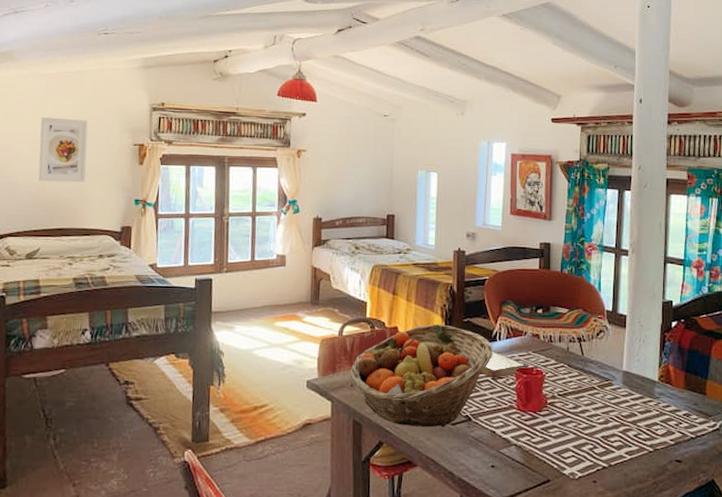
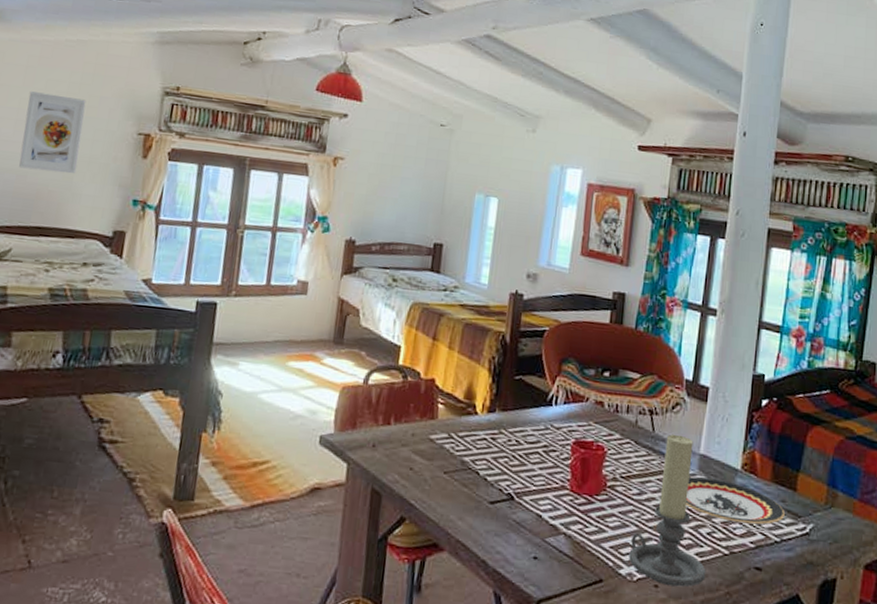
fruit basket: present [350,324,493,428] -> none [372,379,548,505]
book: present [480,351,529,378] -> none [529,417,589,451]
candle holder: none [570,356,635,481] -> present [628,434,706,587]
plate: none [614,389,697,425] -> present [686,476,785,525]

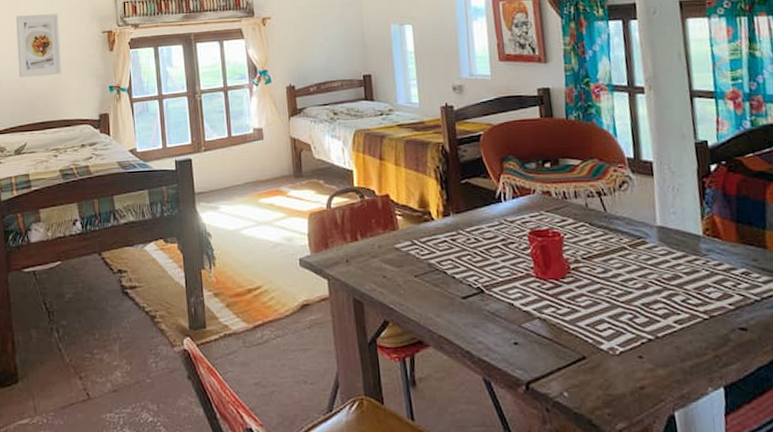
candle holder: present [628,434,706,587] -> none [605,211,690,356]
plate: present [686,476,785,525] -> none [650,247,760,287]

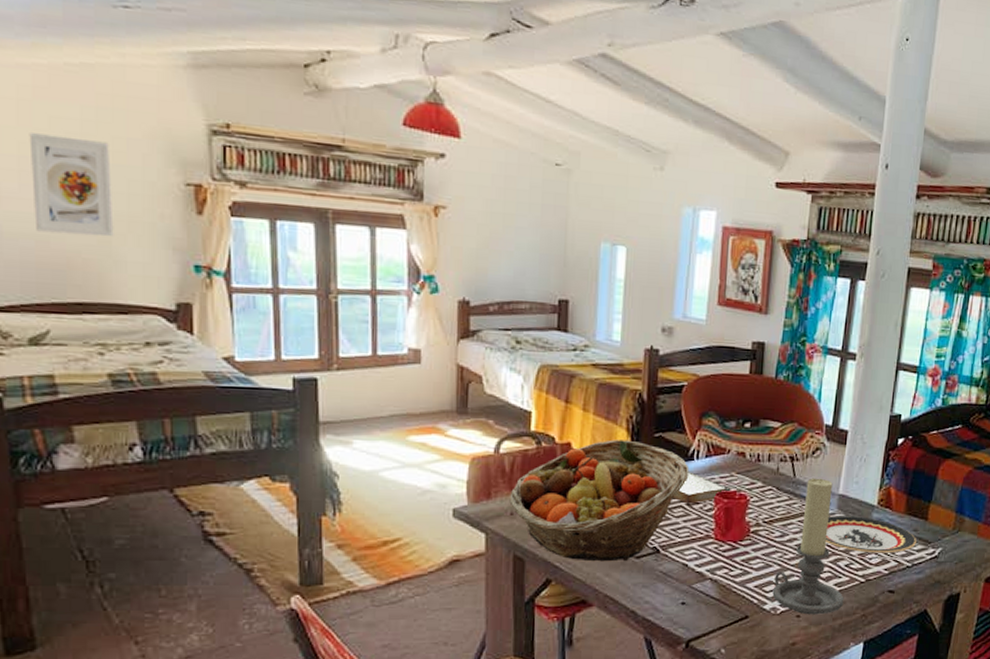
fruit basket: none [343,188,500,303] -> present [509,439,690,562]
book: none [487,213,543,244] -> present [672,472,731,504]
candle holder: none [605,211,690,356] -> present [772,478,844,615]
plate: none [650,247,760,287] -> present [826,515,917,553]

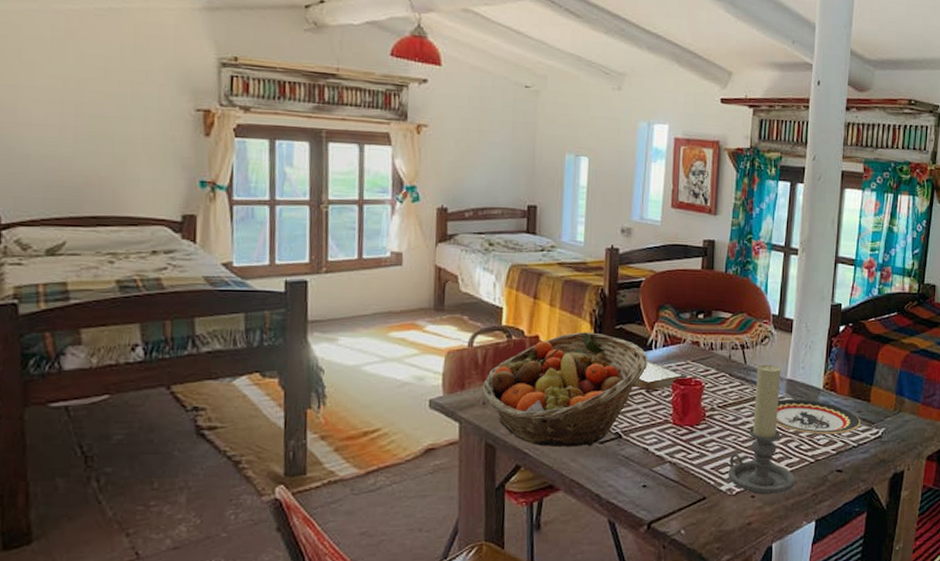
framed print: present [29,133,114,237] -> none [59,68,131,158]

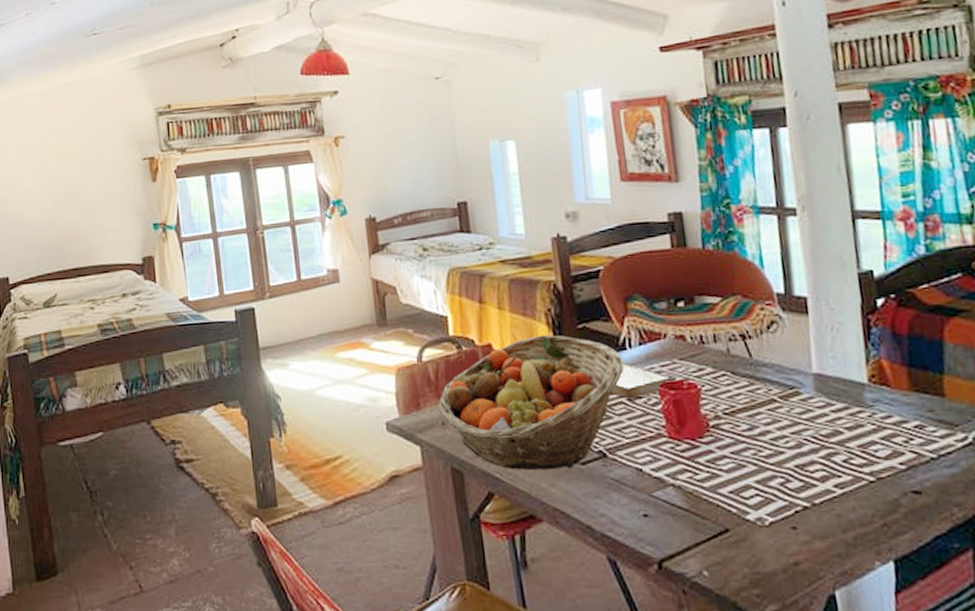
candle holder: present [728,364,796,495] -> none [752,356,853,526]
plate: present [776,398,861,434] -> none [805,398,936,444]

